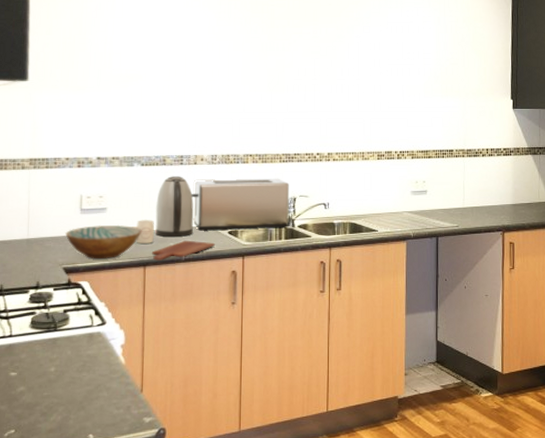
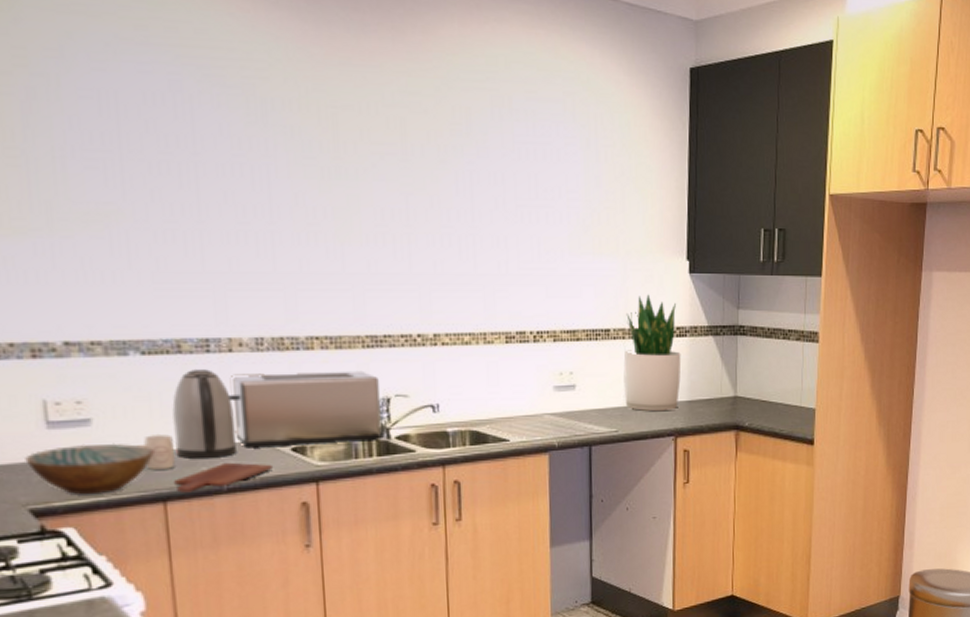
planter: none [463,124,507,212] -> present [623,294,681,412]

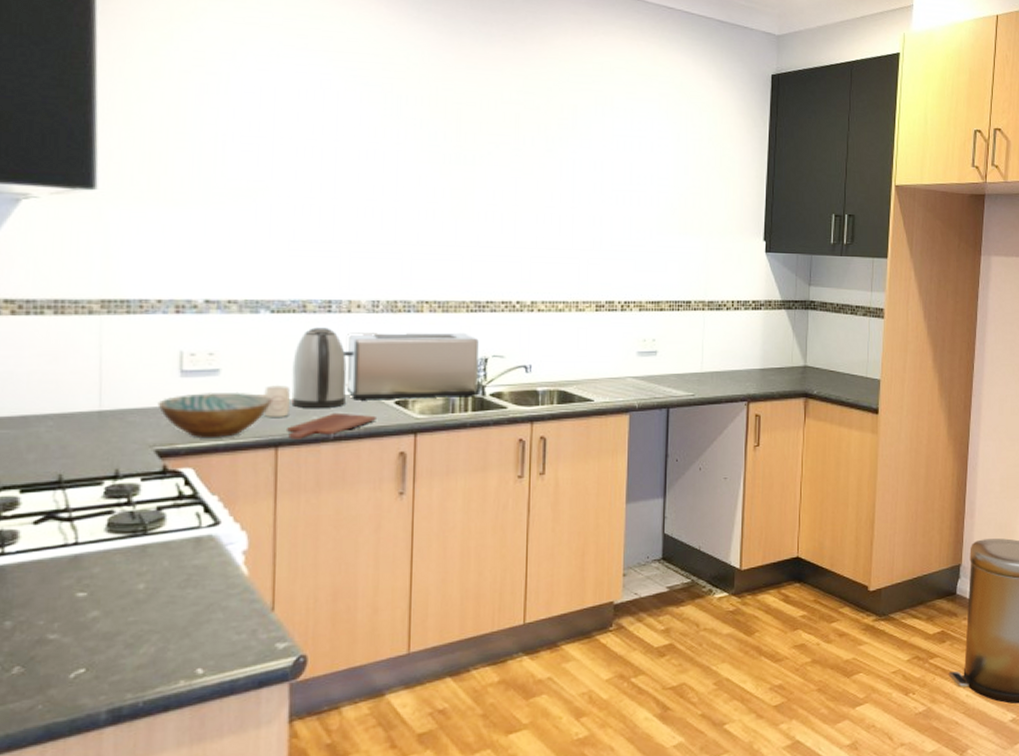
planter: present [623,294,681,412] -> none [702,270,756,378]

